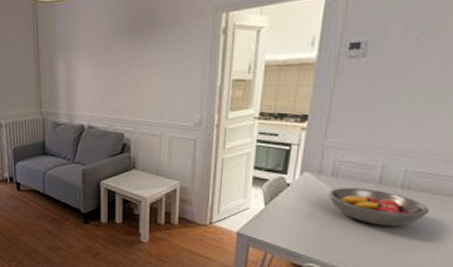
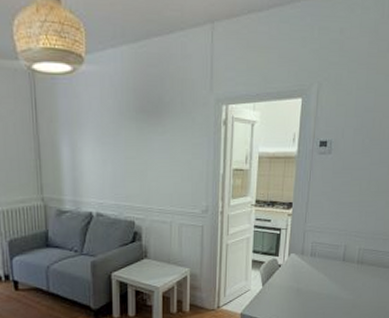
fruit bowl: present [328,188,430,226] -> none [309,265,375,296]

